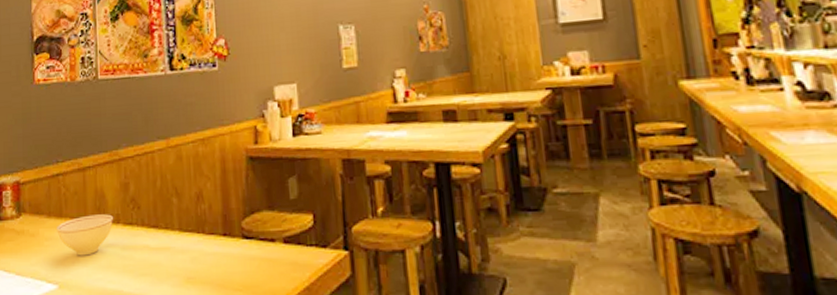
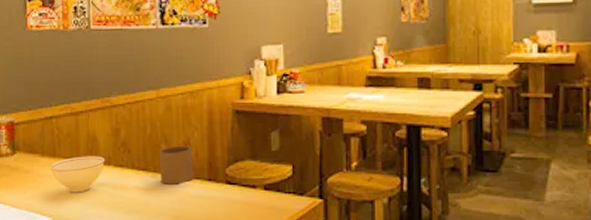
cup: none [169,198,208,242] -> present [158,145,194,184]

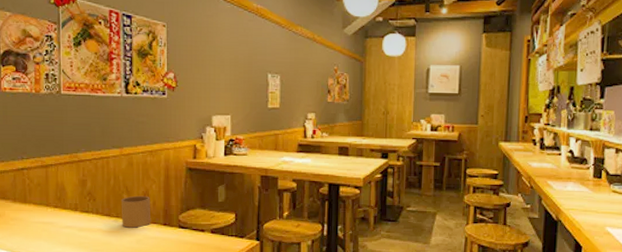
bowl: present [50,156,106,193] -> none [21,203,73,234]

